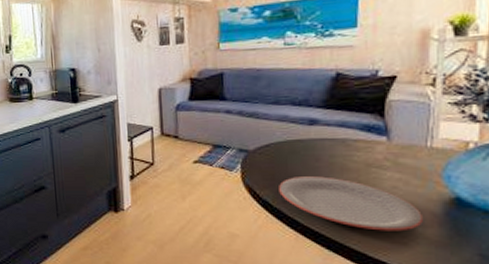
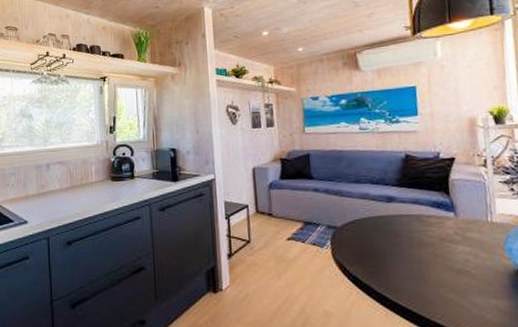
plate: present [279,176,423,231] -> none [366,251,495,304]

